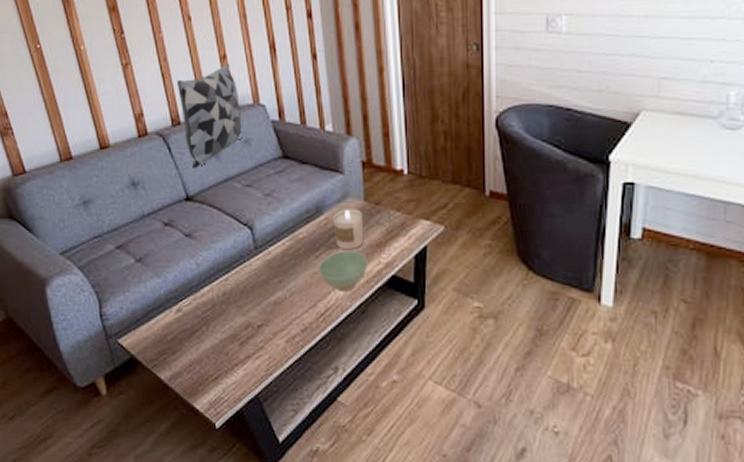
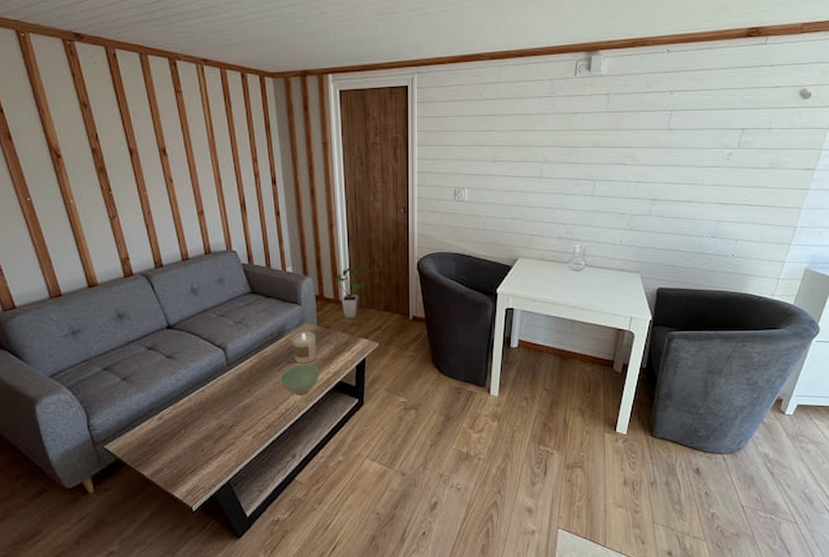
pillow: present [176,64,242,170] -> none [159,218,217,303]
house plant: none [386,122,436,192] -> present [335,265,373,318]

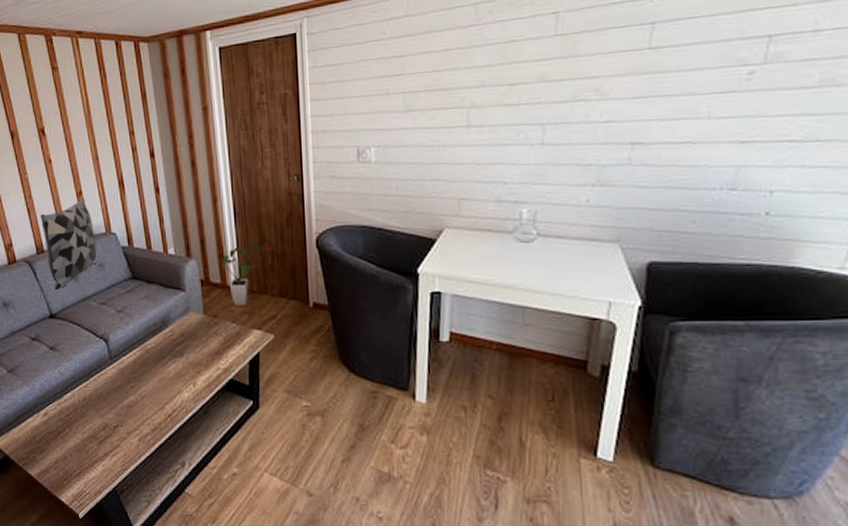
pillow: none [159,218,217,303] -> present [40,199,97,291]
bowl: present [280,364,320,395] -> none [165,358,208,394]
candle: present [292,332,317,364] -> none [176,322,205,358]

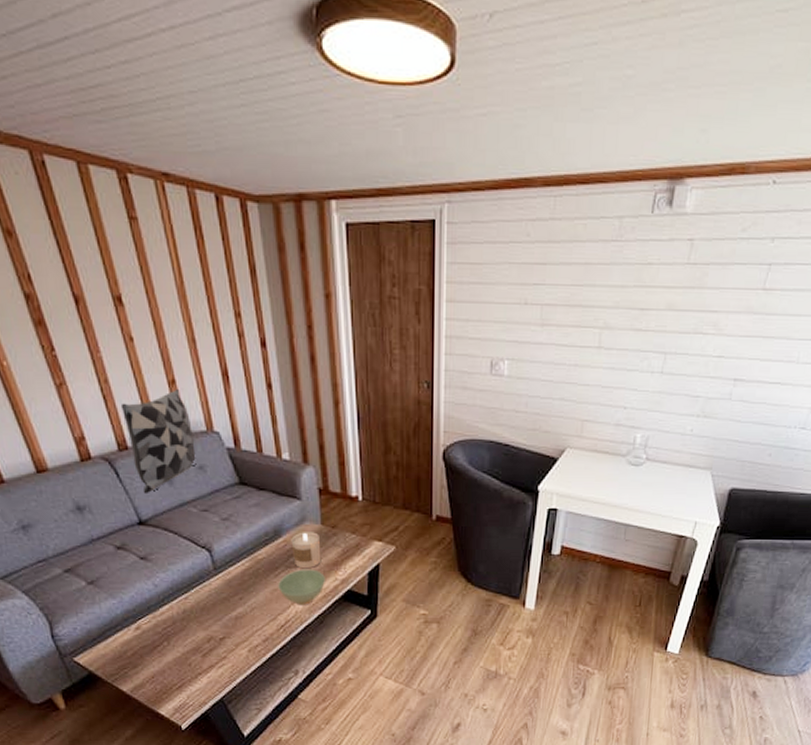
bowl: none [165,358,208,394] -> present [278,569,325,605]
candle: none [176,322,205,358] -> present [291,532,322,569]
house plant: present [221,244,264,306] -> none [342,453,389,517]

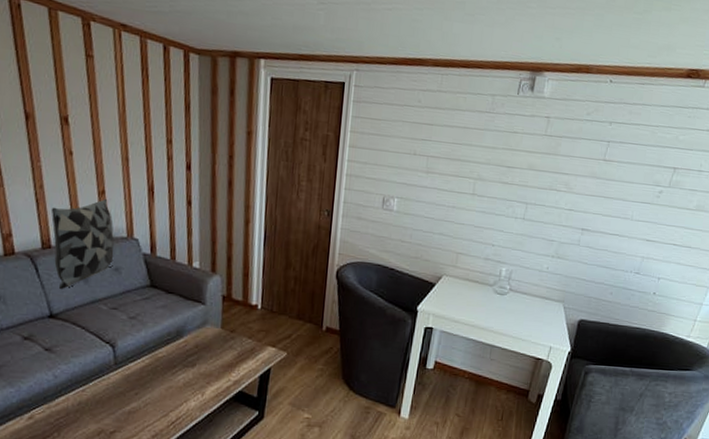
bowl: present [278,569,325,605] -> none [173,368,219,403]
candle: present [291,532,322,569] -> none [191,334,219,369]

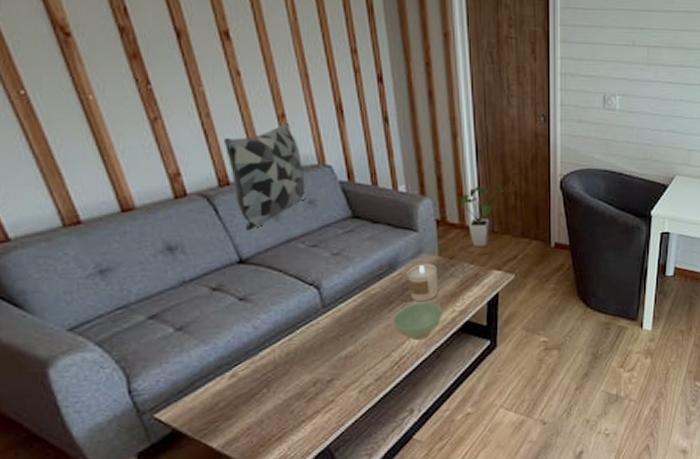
bowl: none [173,368,219,403] -> present [392,301,443,340]
candle: none [191,334,219,369] -> present [407,264,439,302]
house plant: none [245,268,288,324] -> present [460,183,507,246]

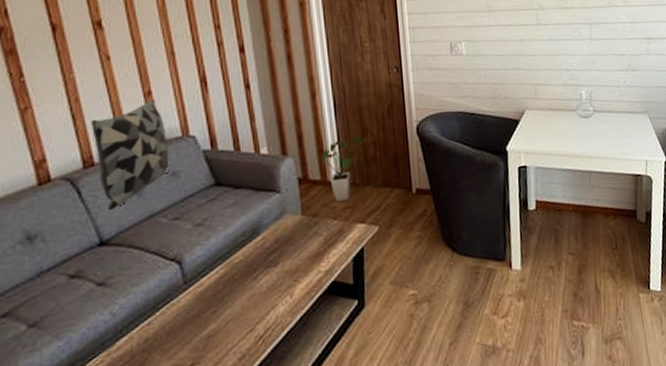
bowl: present [392,301,443,340] -> none [256,264,308,309]
candle: present [407,264,439,302] -> none [270,224,303,267]

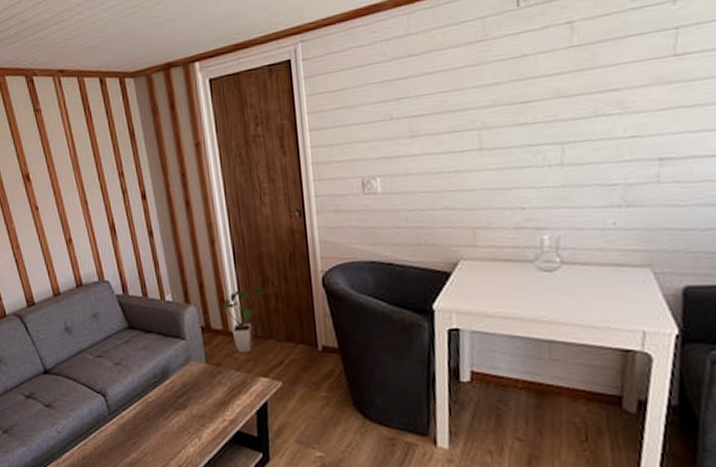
pillow: present [90,100,170,211] -> none [29,247,91,345]

